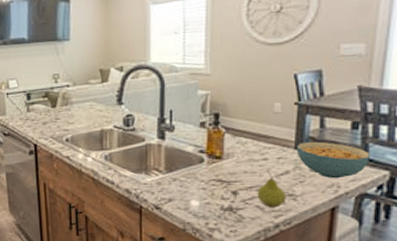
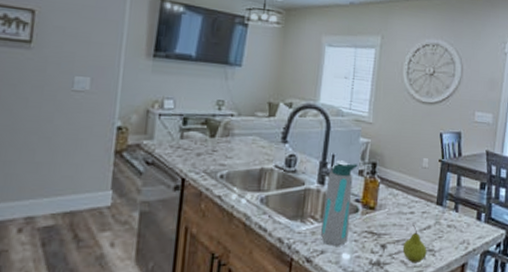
water bottle: none [166,115,198,194] -> present [320,160,358,246]
cereal bowl: present [296,141,370,179] -> none [438,198,492,236]

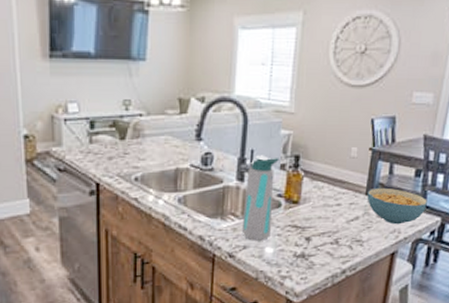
fruit: present [402,224,427,264] -> none [328,215,355,254]
cereal bowl: none [438,198,492,236] -> present [367,187,427,225]

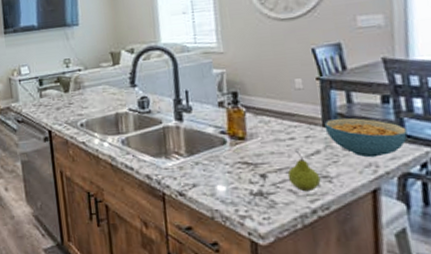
water bottle: present [241,155,279,241] -> none [185,95,220,179]
fruit: none [328,215,355,254] -> present [287,150,321,192]

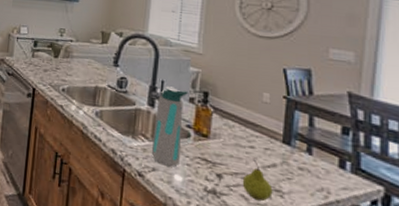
water bottle: none [185,95,220,179] -> present [151,86,188,167]
cereal bowl: present [324,118,408,158] -> none [284,137,362,184]

